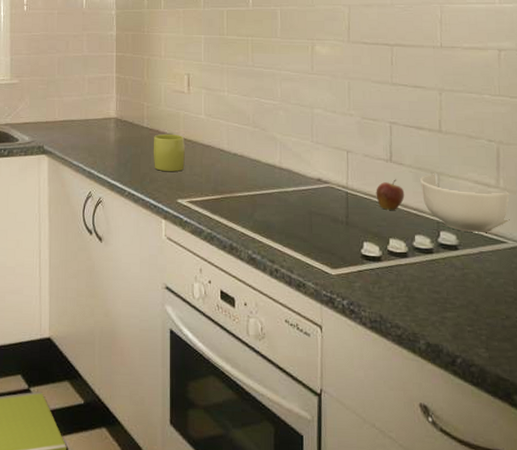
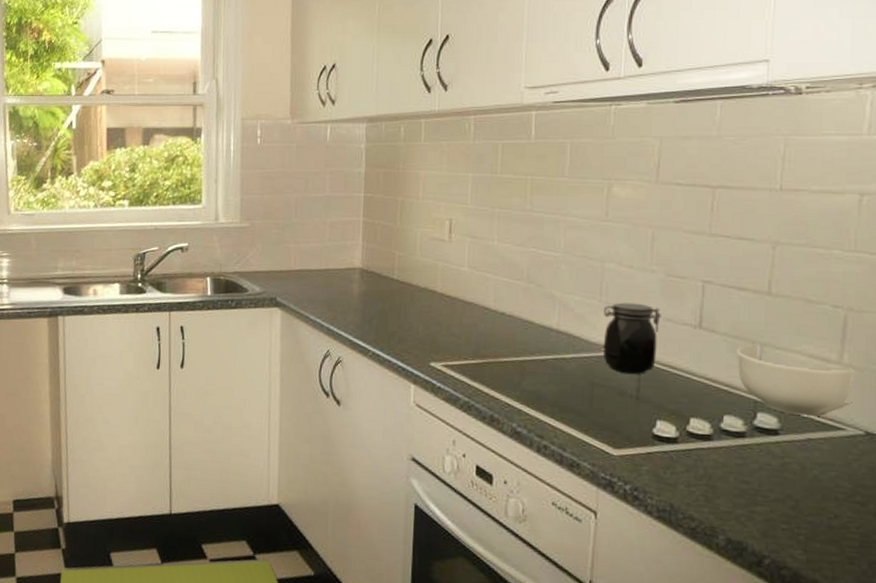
mug: present [153,133,185,172] -> none [403,287,442,331]
jar: none [316,142,360,203] -> present [604,302,661,374]
fruit: present [376,179,405,210] -> none [677,349,715,385]

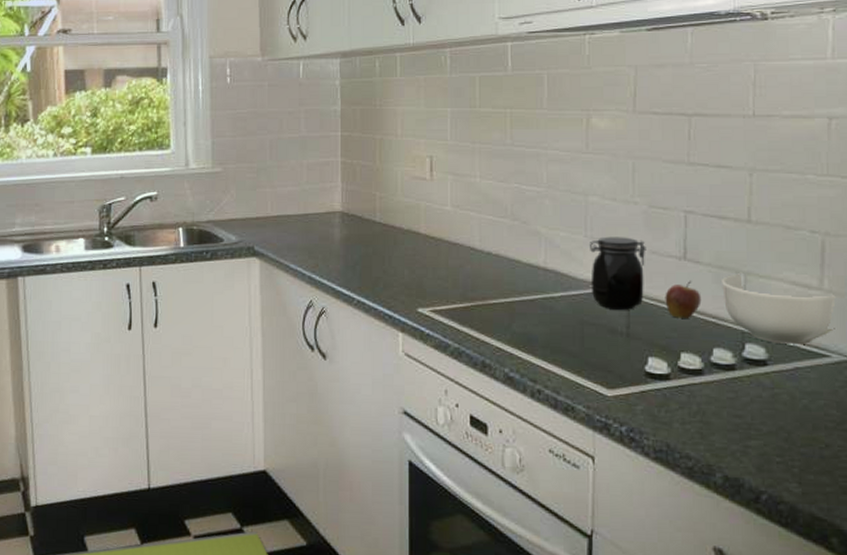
fruit: none [677,349,715,385] -> present [665,281,702,318]

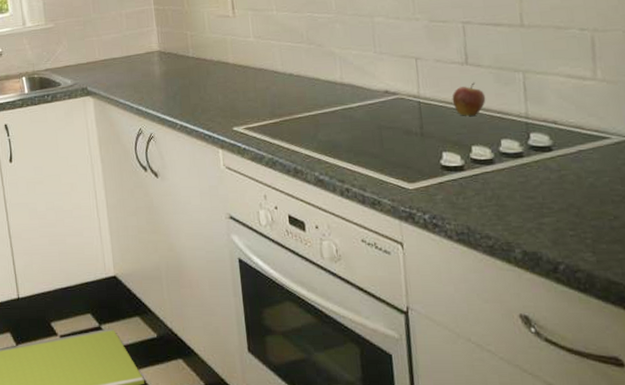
jar: present [590,236,646,310] -> none [380,49,433,114]
bowl: present [722,273,836,345] -> none [502,72,612,131]

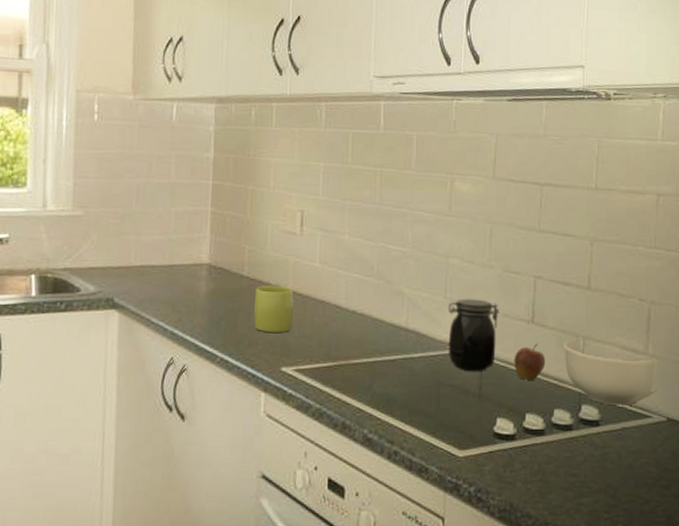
mug: none [201,60,238,100] -> present [253,285,294,333]
jar: none [380,49,433,114] -> present [449,298,499,371]
bowl: none [502,72,612,131] -> present [564,337,658,407]

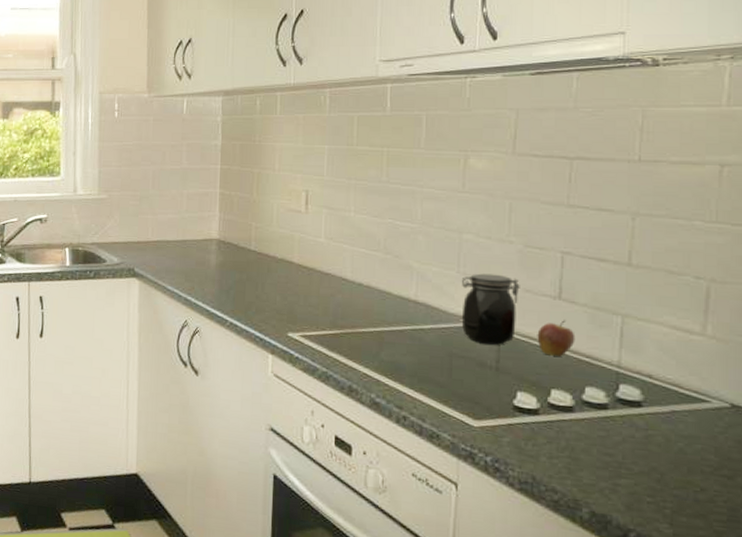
mug: present [253,285,294,333] -> none [260,258,299,302]
bowl: present [564,337,658,407] -> none [597,315,719,389]

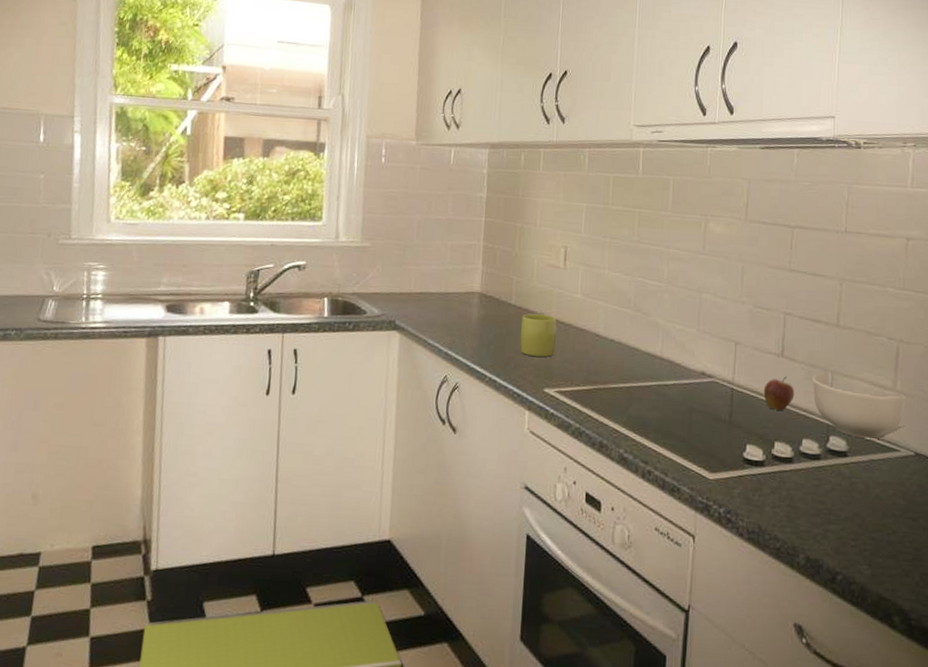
mug: none [260,258,299,302] -> present [520,313,557,357]
jar: present [462,273,520,345] -> none [701,331,750,400]
bowl: none [597,315,719,389] -> present [812,372,906,440]

